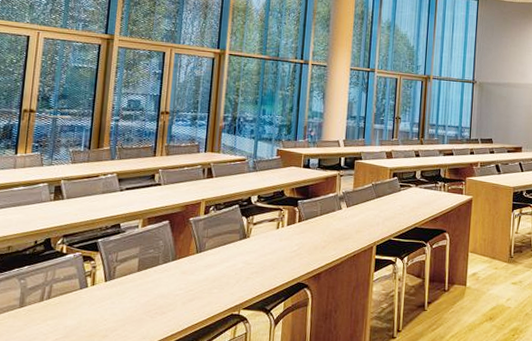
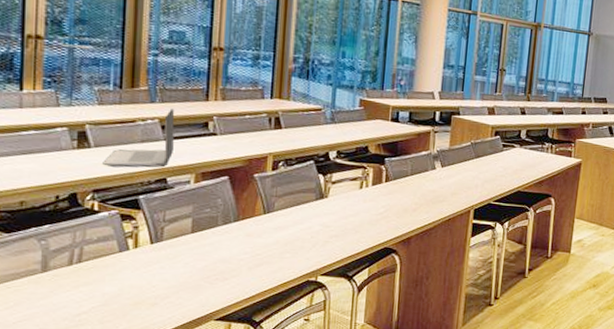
laptop computer: none [72,164,129,216] -> present [102,108,175,168]

